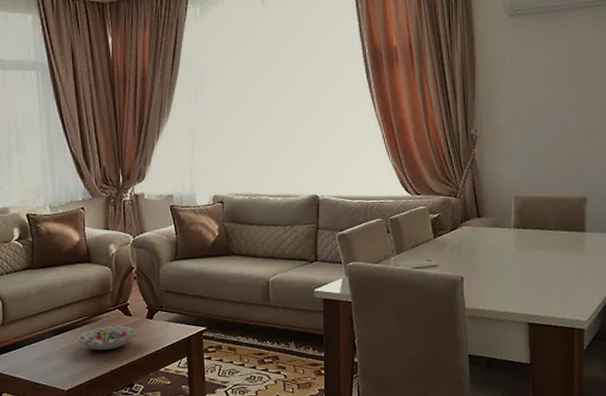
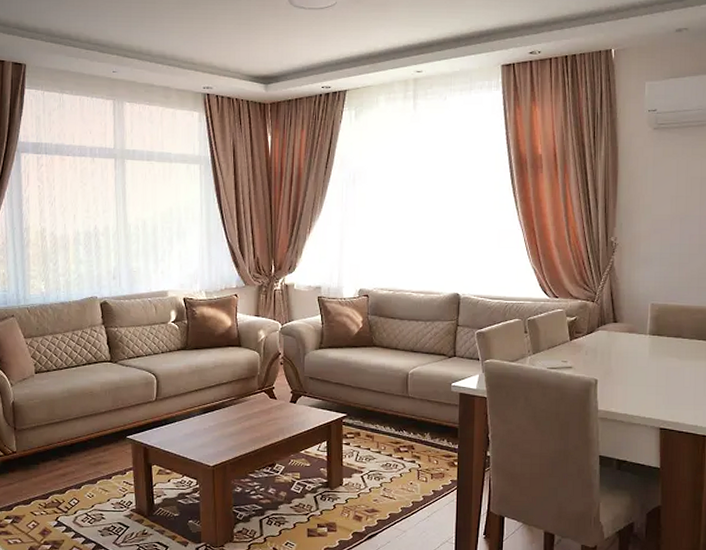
decorative bowl: present [78,326,136,350] -> none [225,408,280,430]

